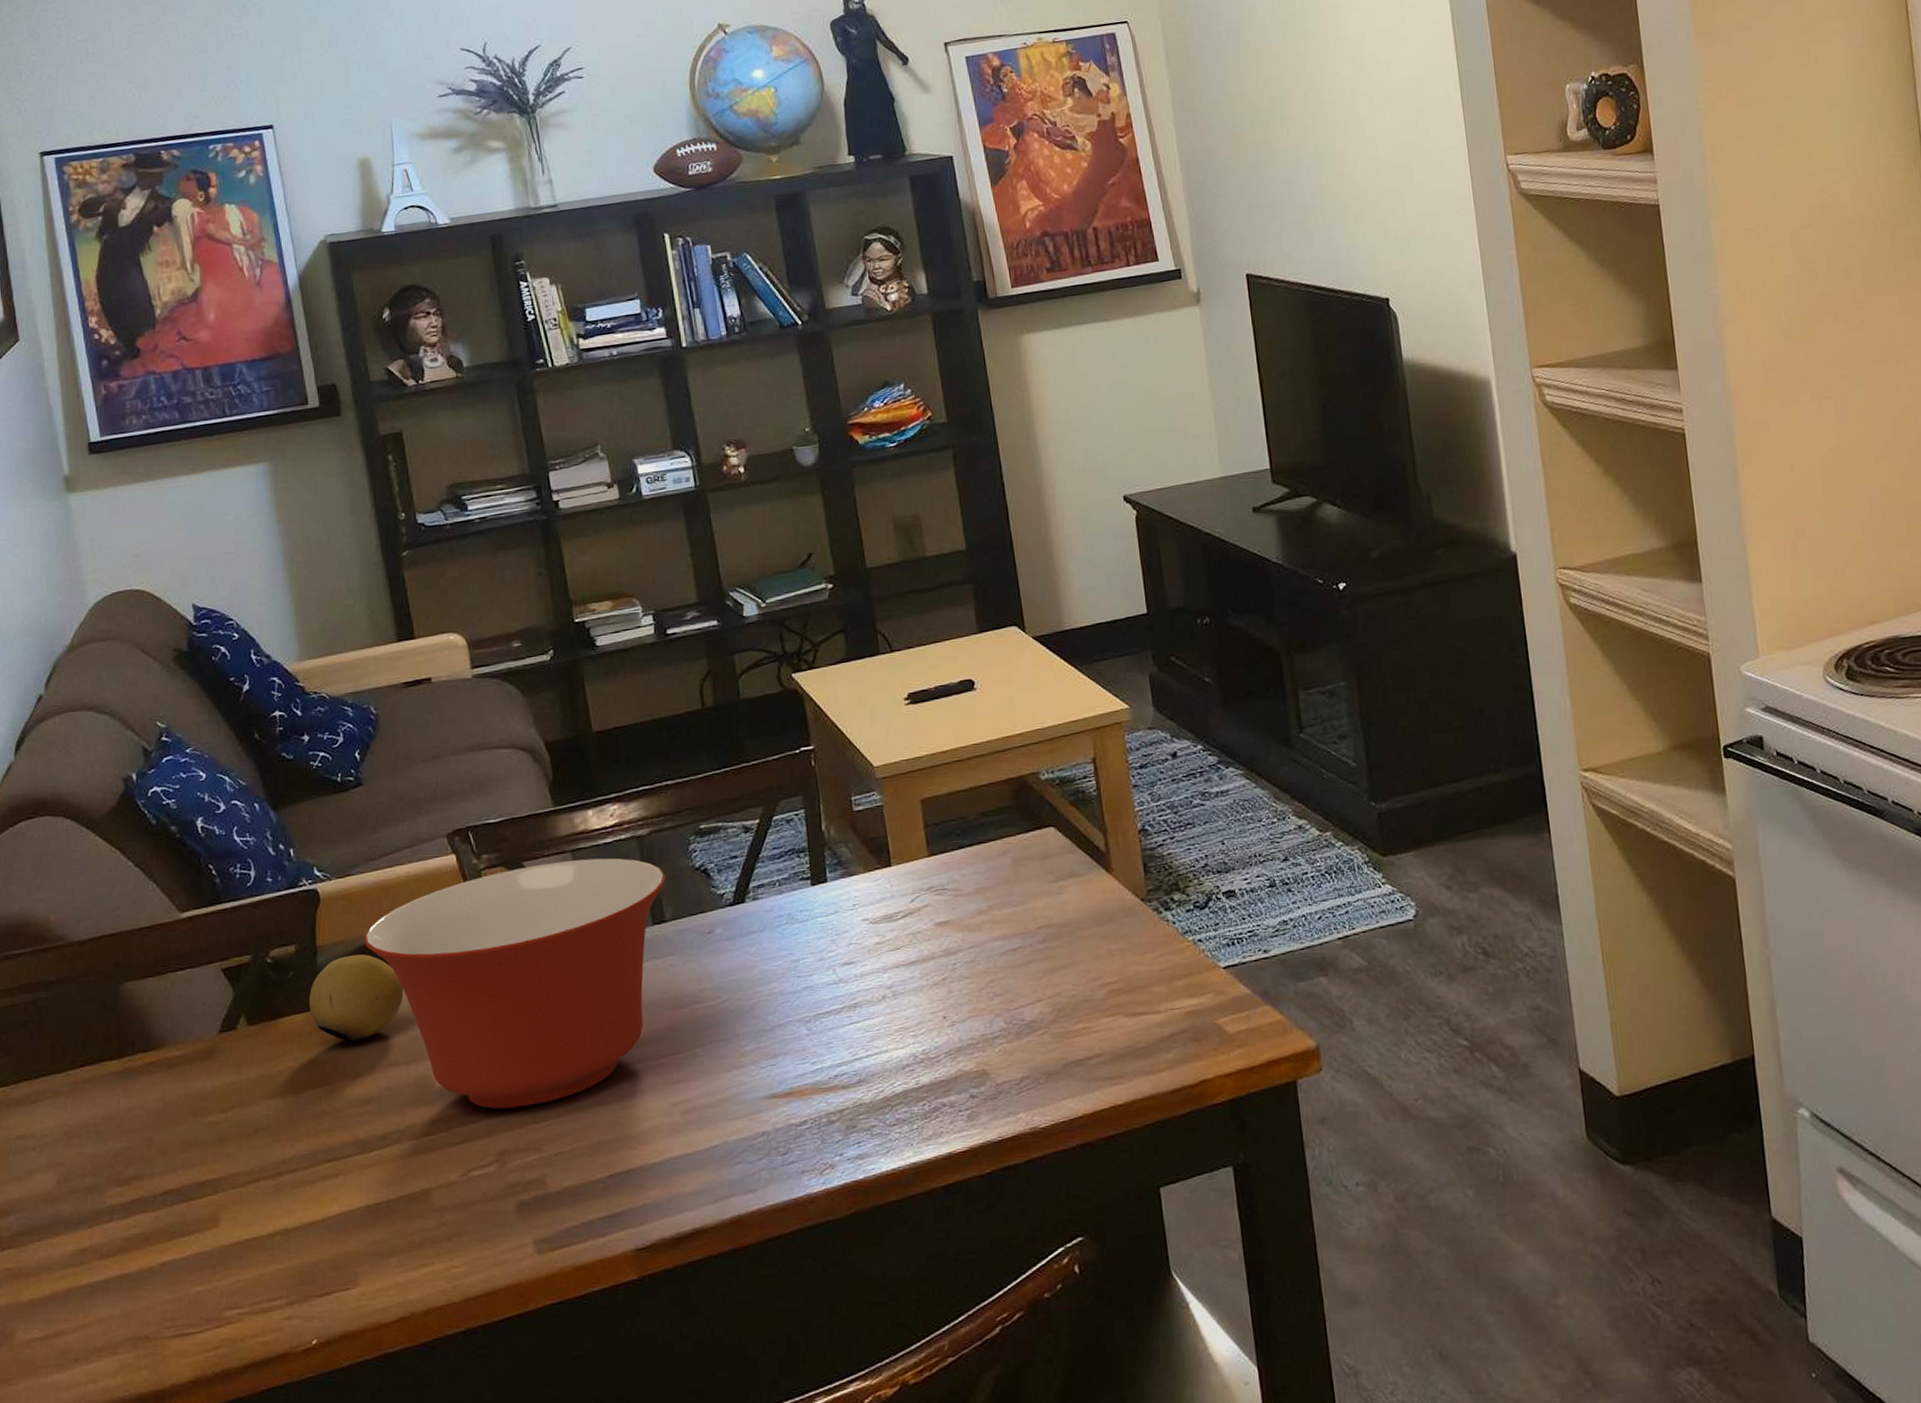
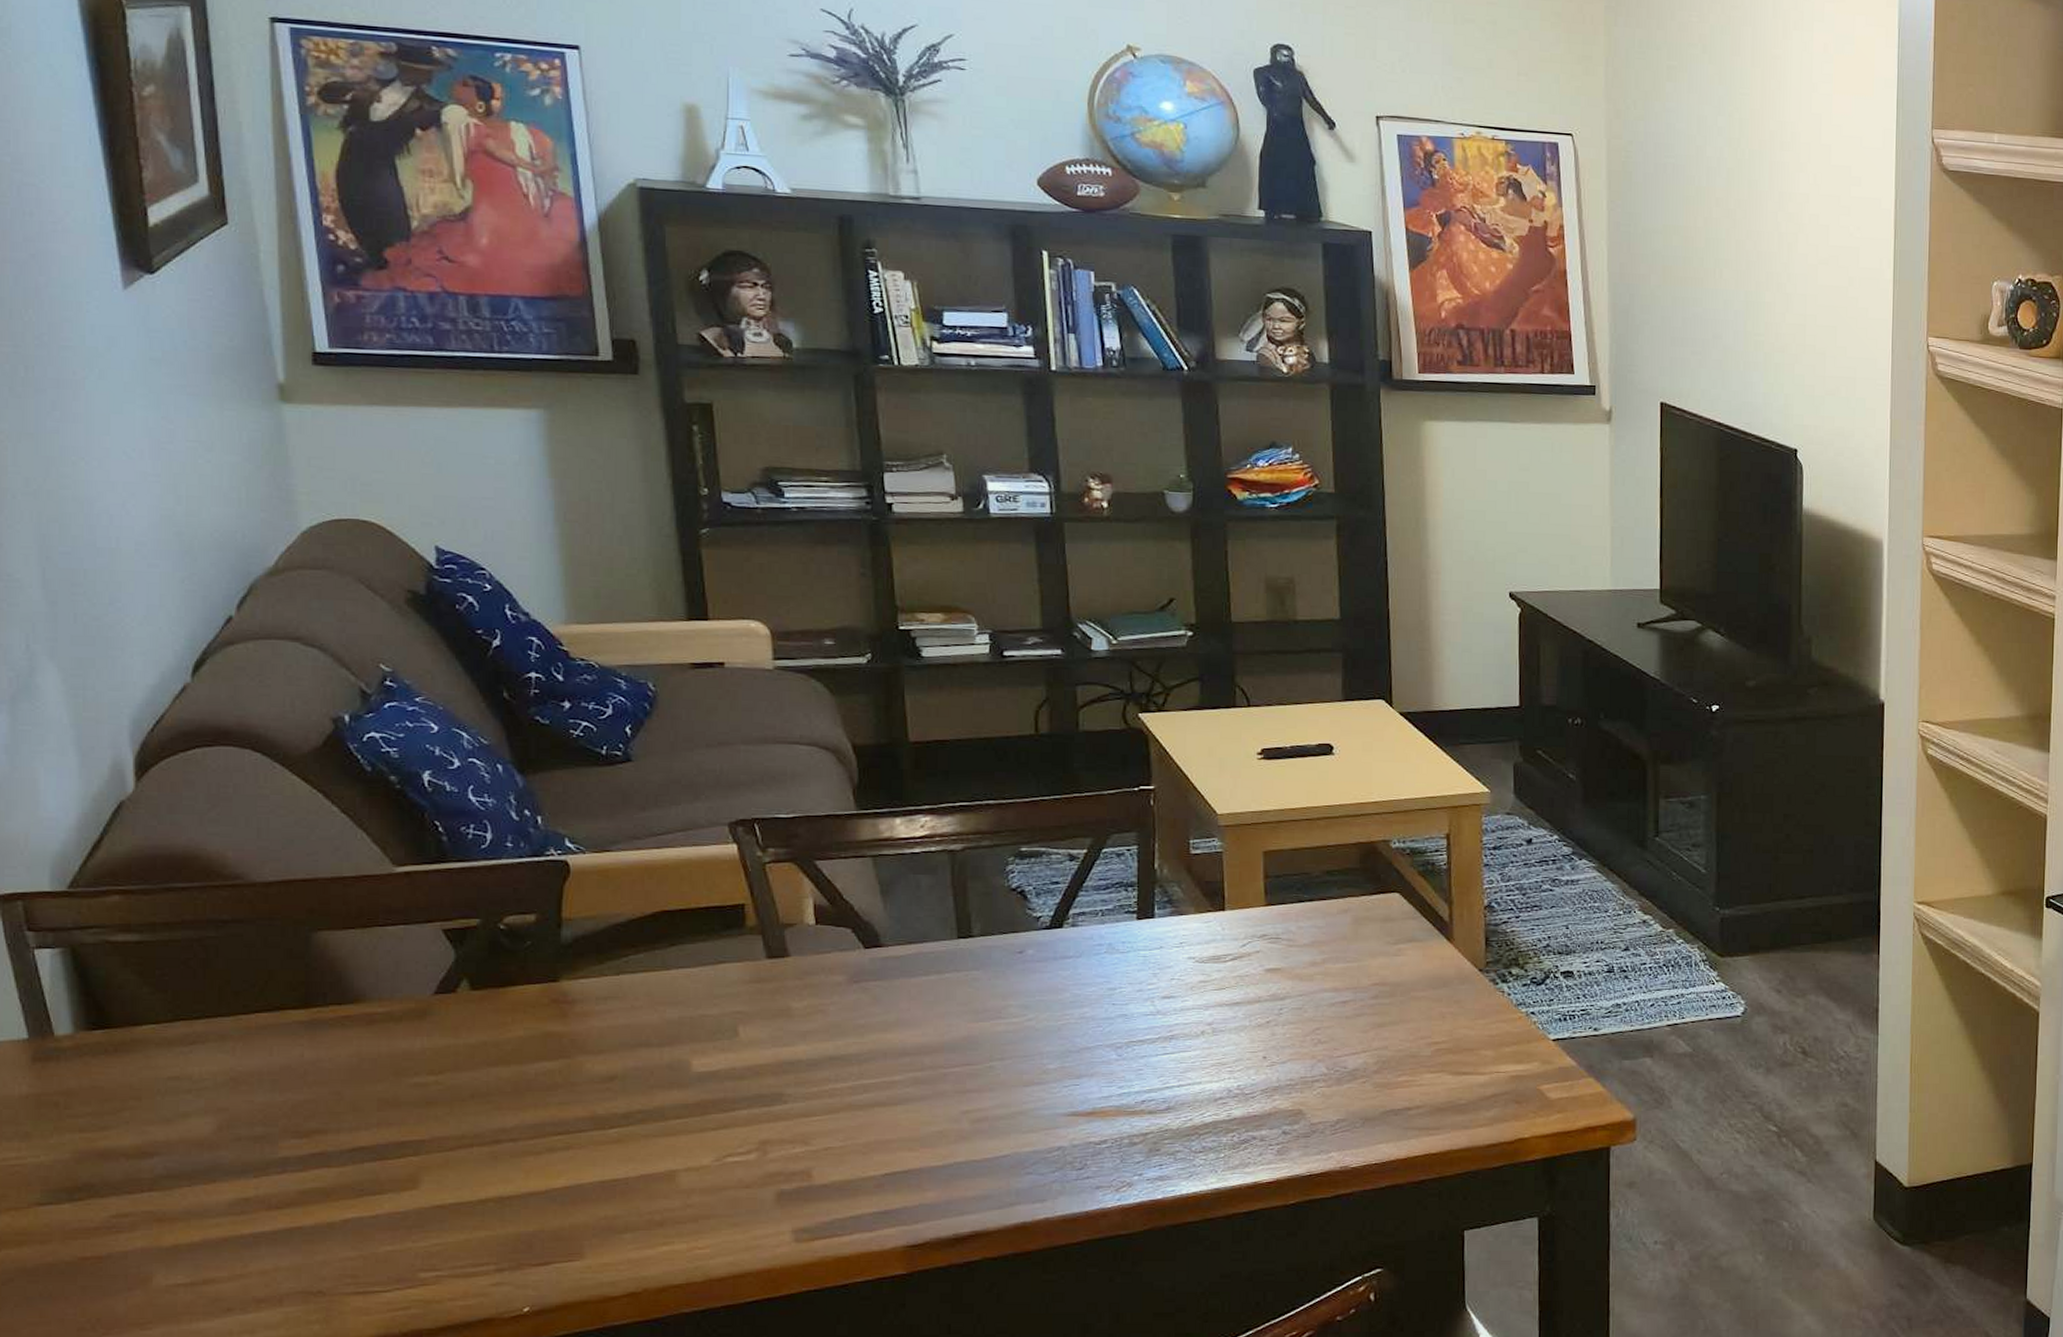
fruit: present [309,954,403,1043] -> none [548,932,662,1019]
mixing bowl: present [364,858,666,1109] -> none [620,865,977,1100]

